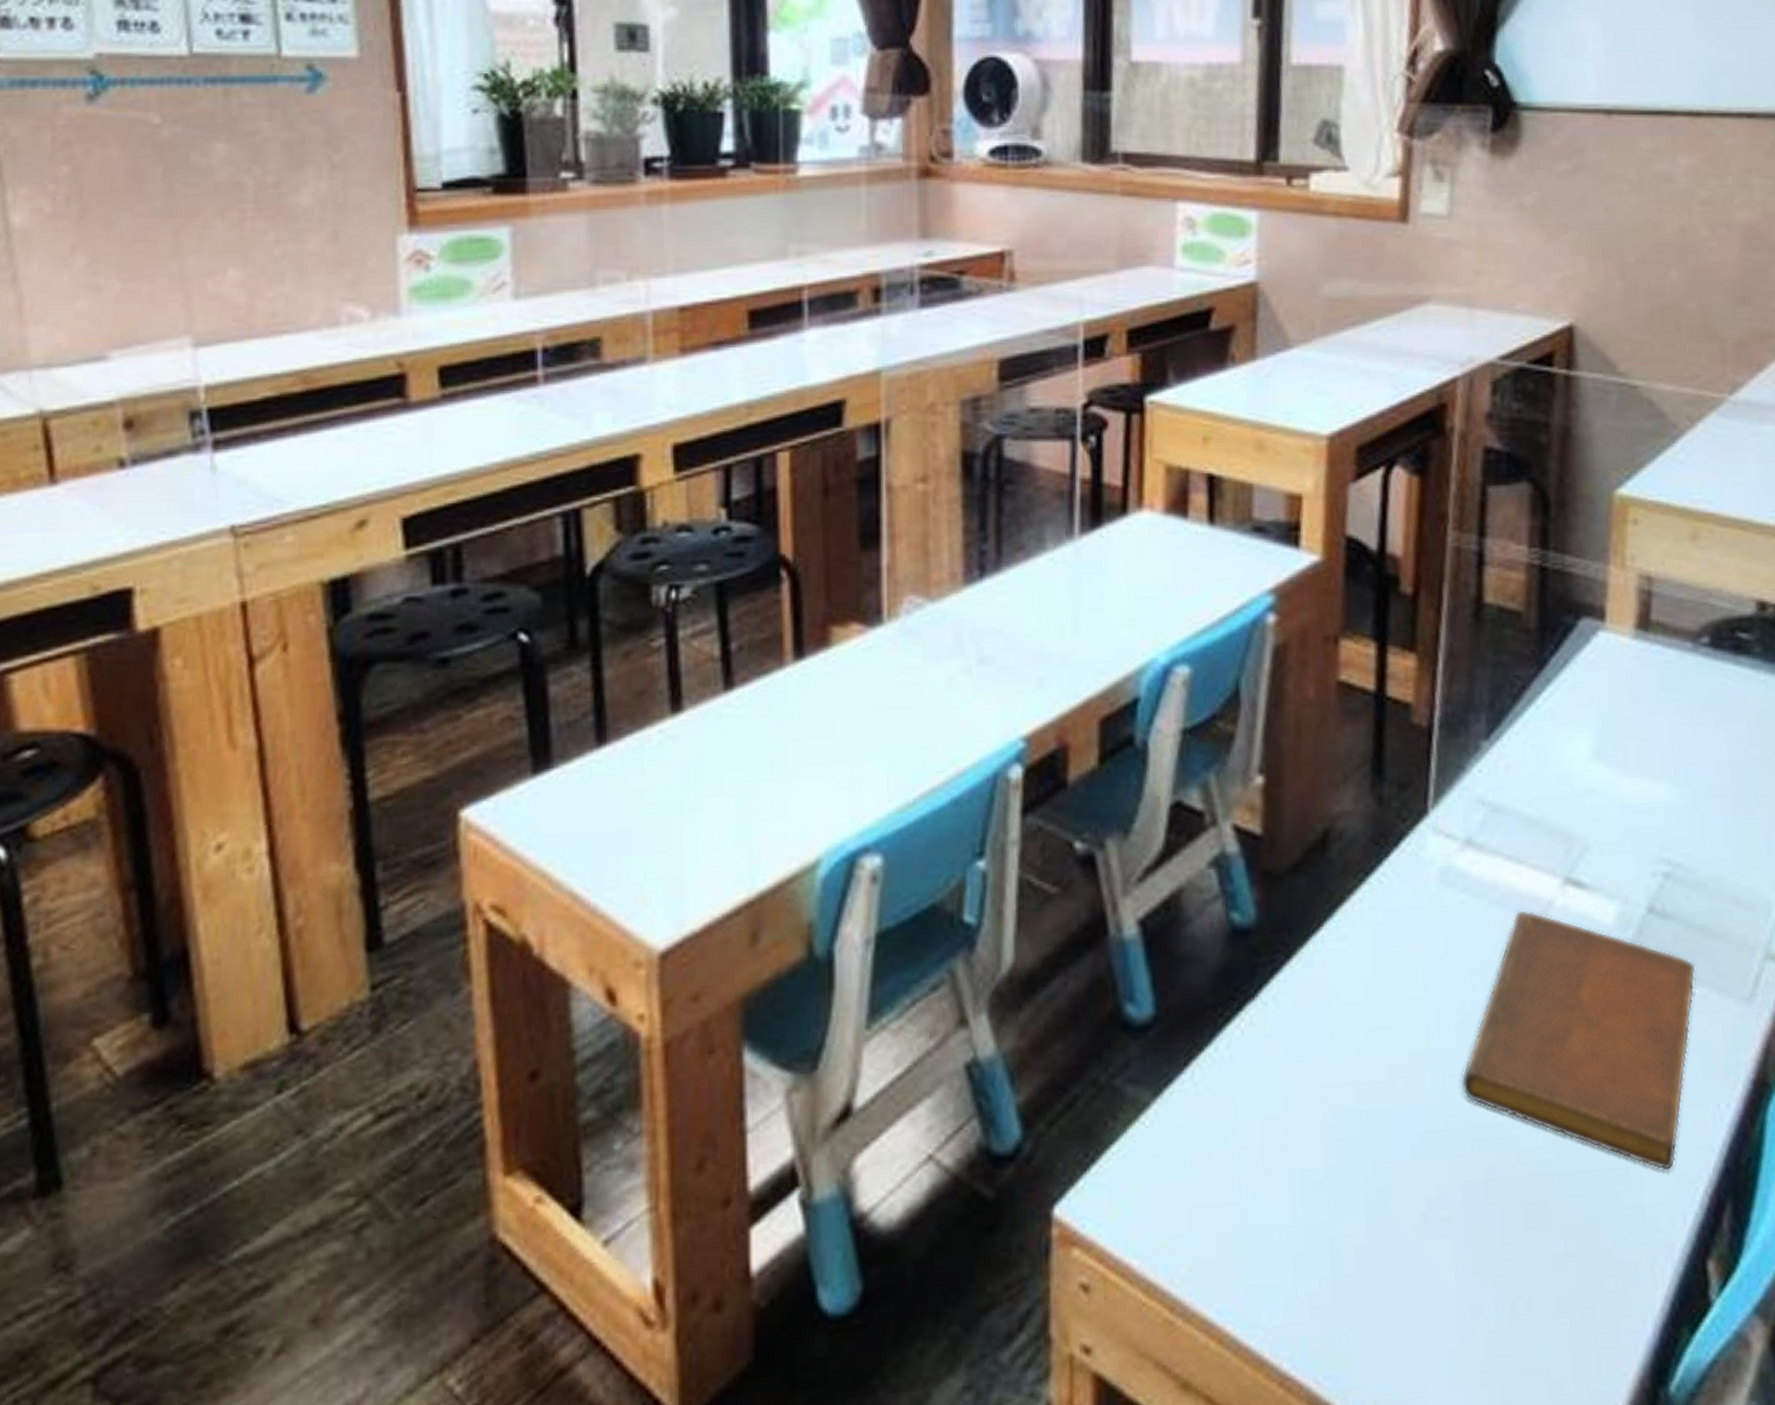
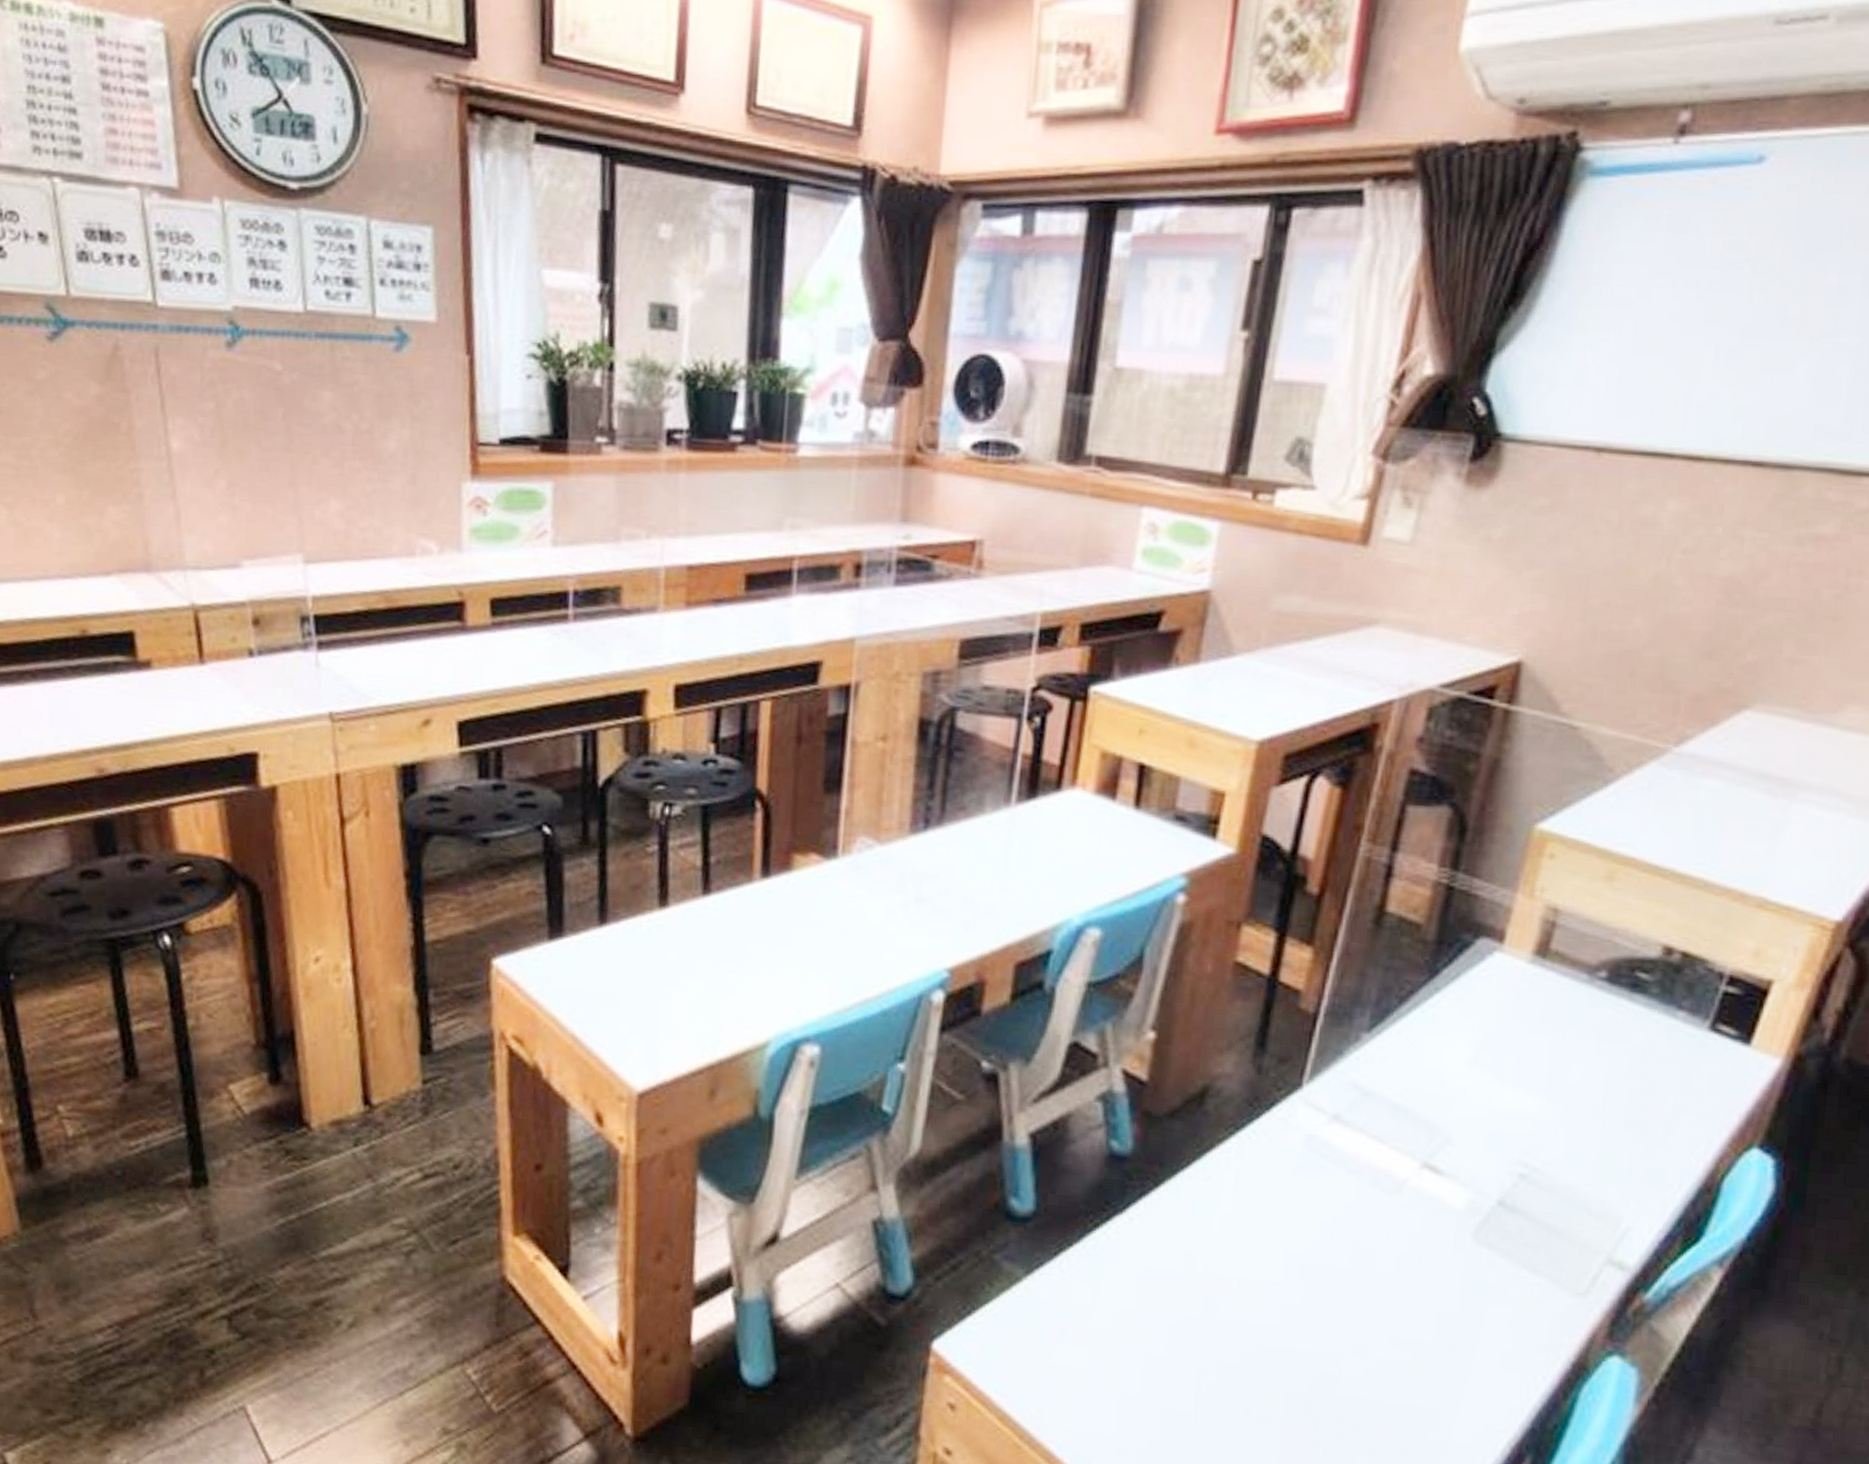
notebook: present [1461,910,1696,1171] -> none [1297,1182,1536,1420]

